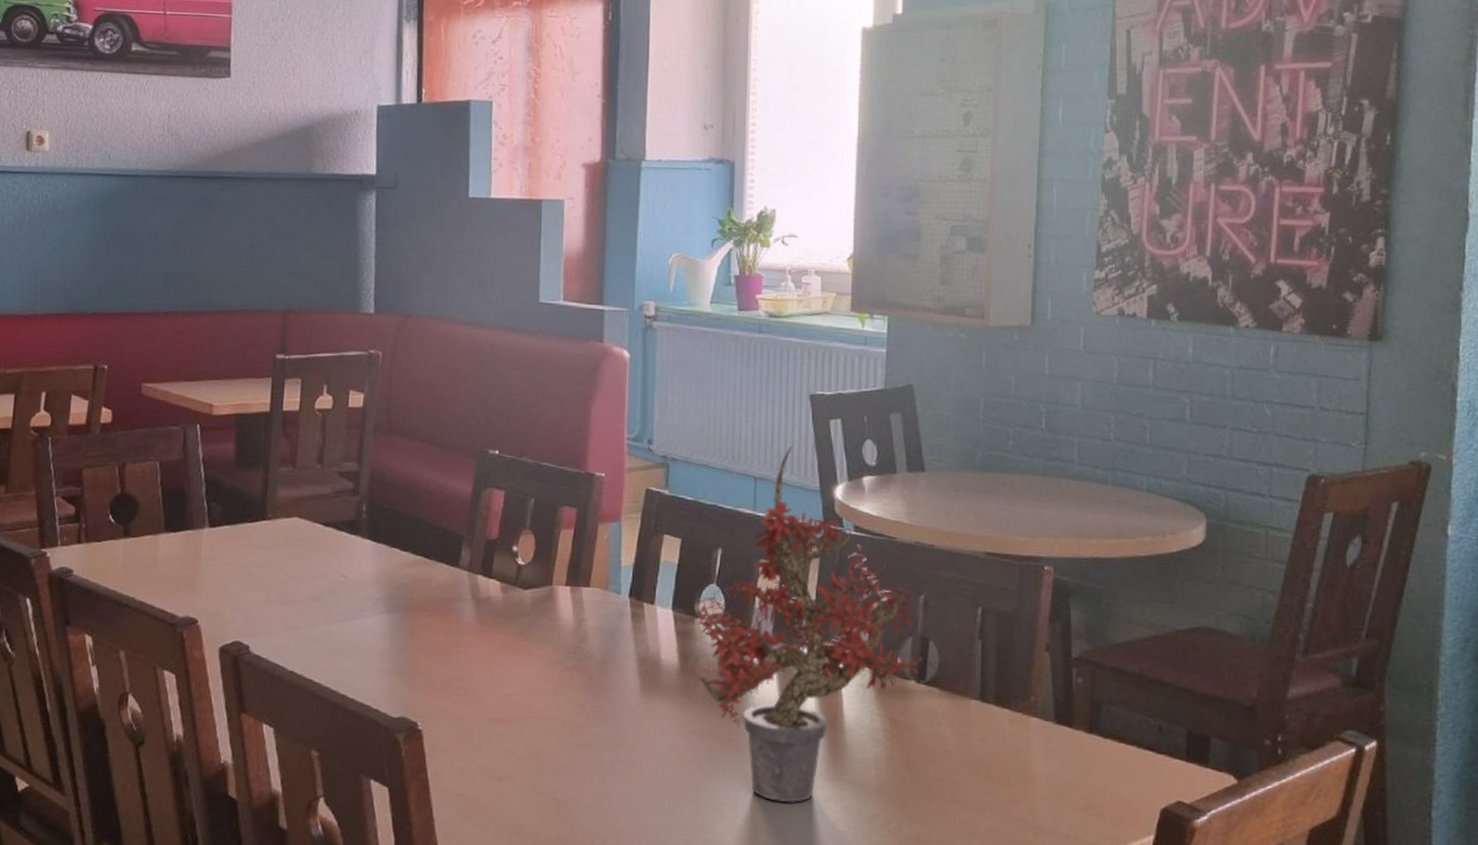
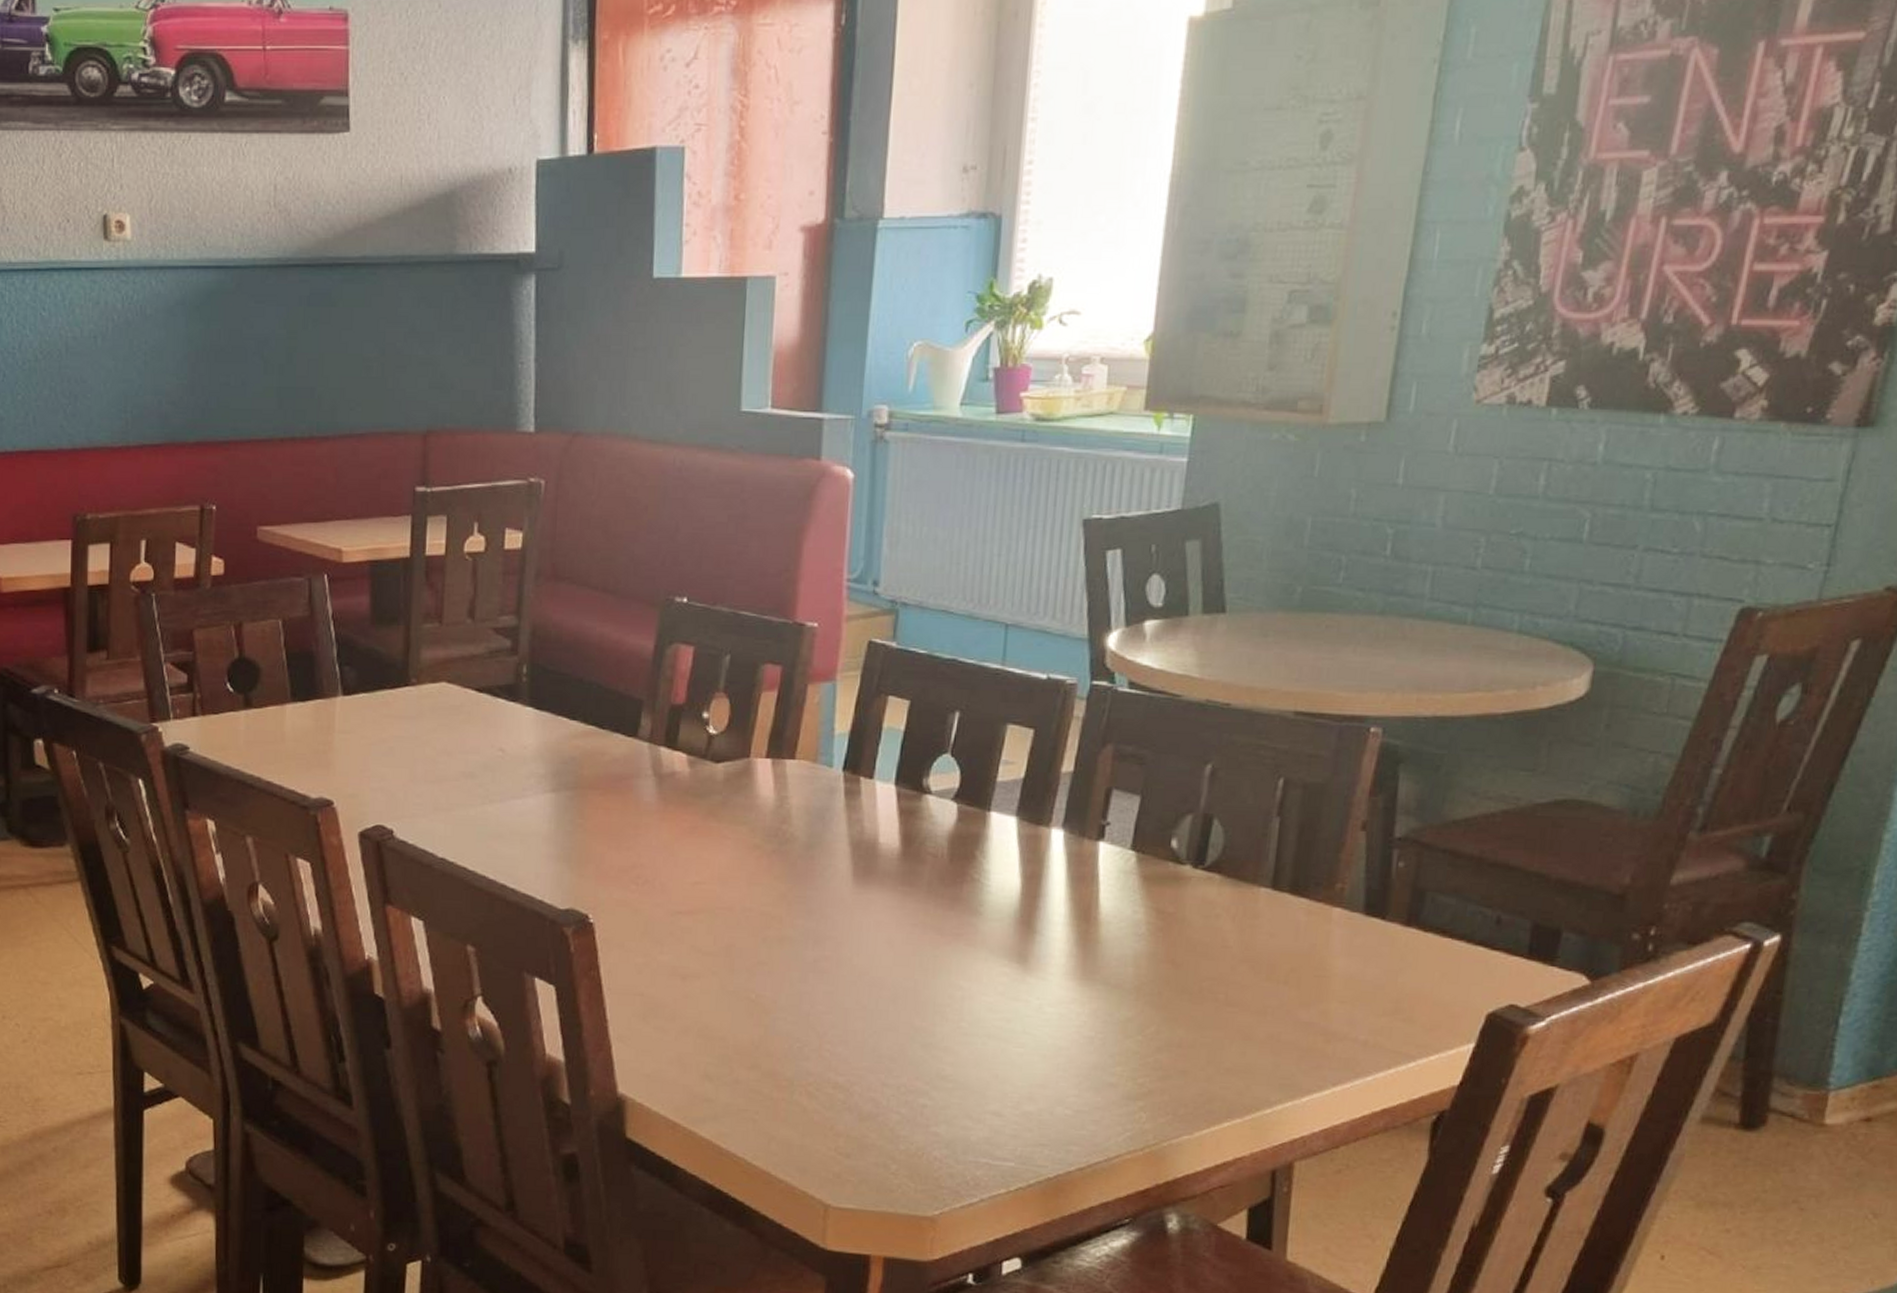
potted plant: present [693,446,922,803] -> none [917,584,1203,1005]

